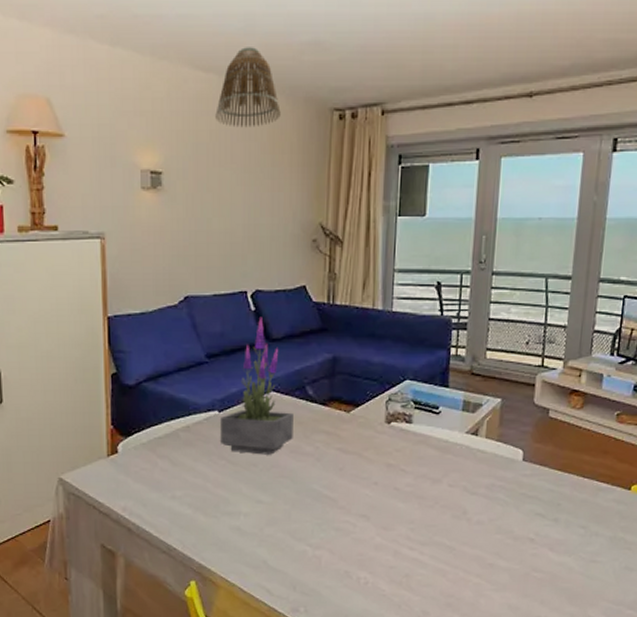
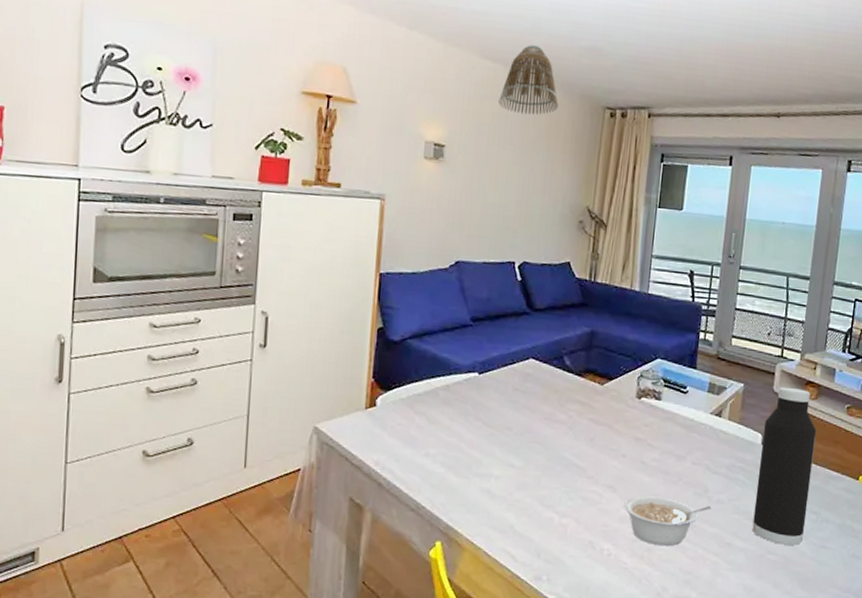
potted plant: present [220,316,294,455] -> none [478,287,550,420]
legume: none [379,522,472,571] -> present [624,496,712,547]
water bottle: none [515,398,583,562] -> present [752,386,817,546]

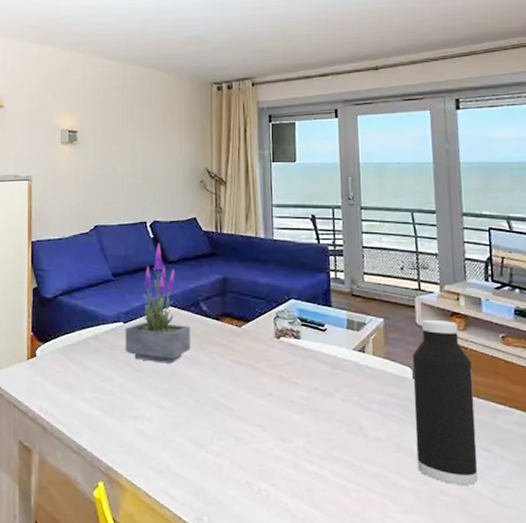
potted plant: none [478,287,550,420] -> present [125,242,190,364]
lamp shade: present [498,45,558,115] -> none [119,42,170,98]
legume: present [624,496,712,547] -> none [277,434,370,487]

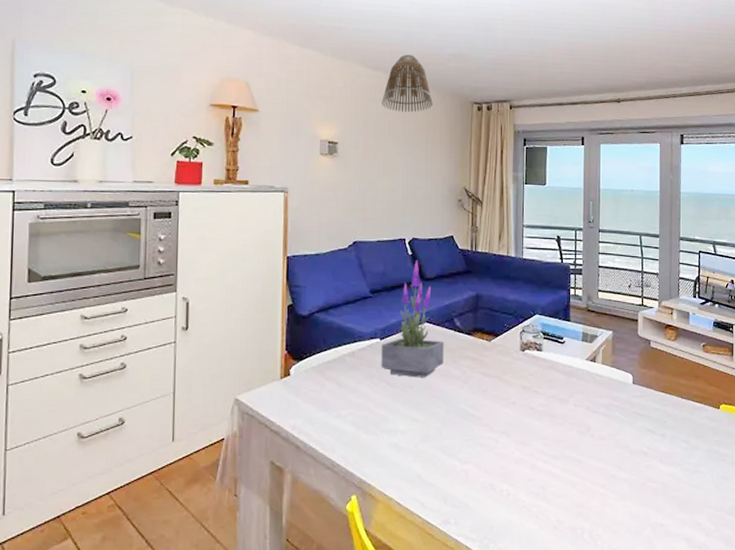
lamp shade: none [119,42,170,98] -> present [382,54,433,113]
water bottle: present [413,319,478,485] -> none [632,331,679,473]

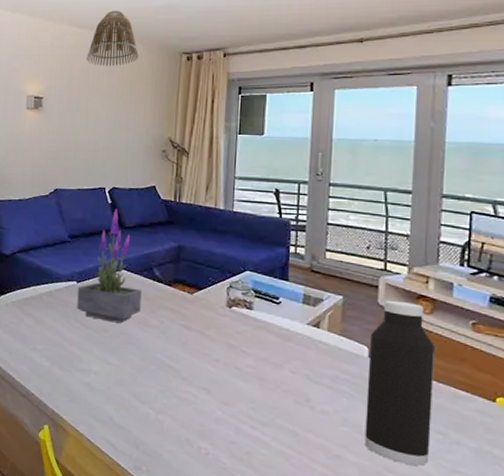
water bottle: none [632,331,679,473] -> present [364,300,435,466]

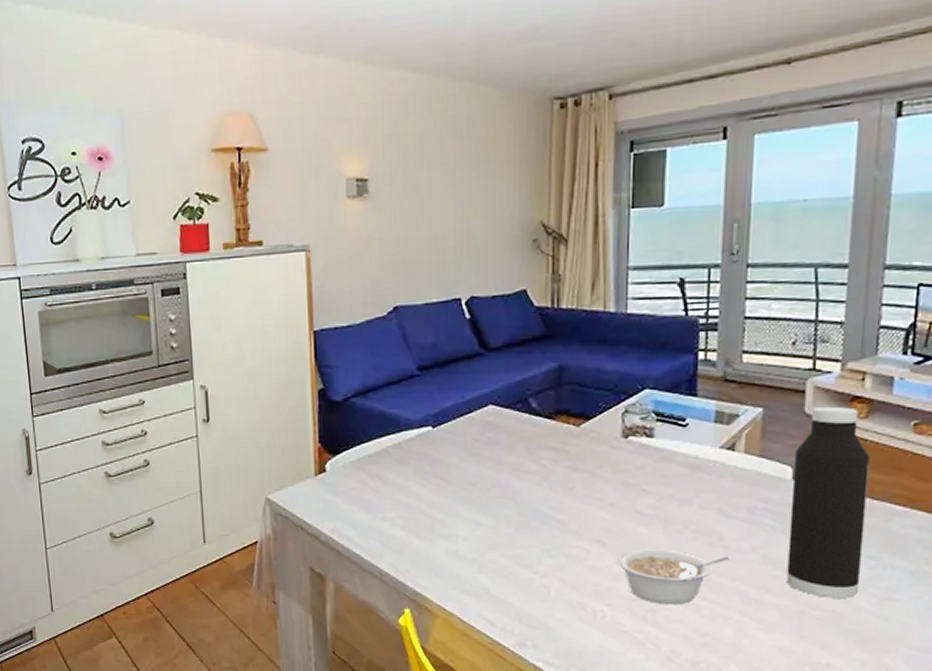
potted plant: present [77,208,142,323] -> none [434,325,515,473]
lamp shade: present [86,10,139,66] -> none [424,41,495,127]
legume: none [220,400,316,452] -> present [618,549,731,605]

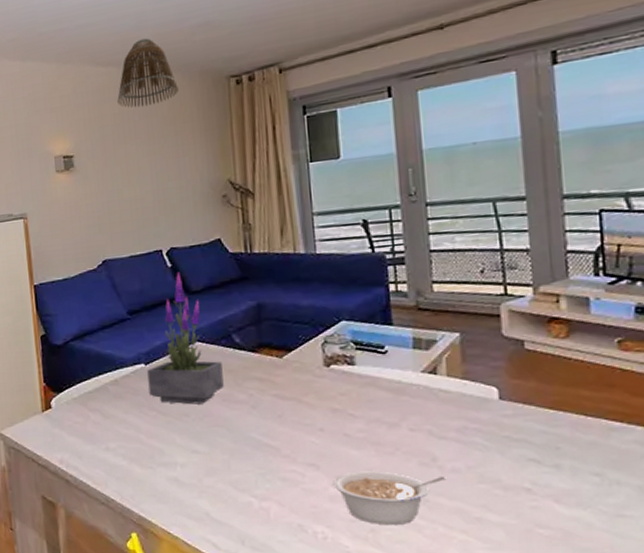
lamp shade: none [424,41,495,127] -> present [117,38,179,108]
potted plant: none [434,325,515,473] -> present [147,272,224,405]
water bottle: present [786,406,870,598] -> none [499,328,587,516]

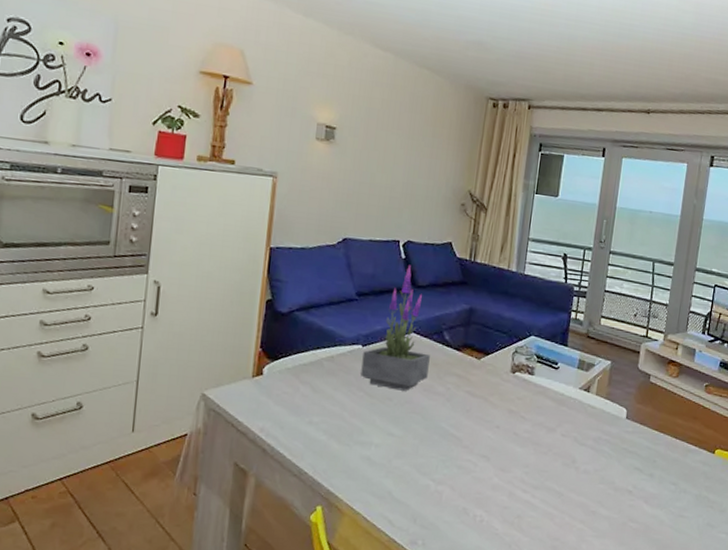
lamp shade: present [117,38,179,108] -> none [388,36,445,103]
legume: present [333,471,447,526] -> none [497,465,579,514]

